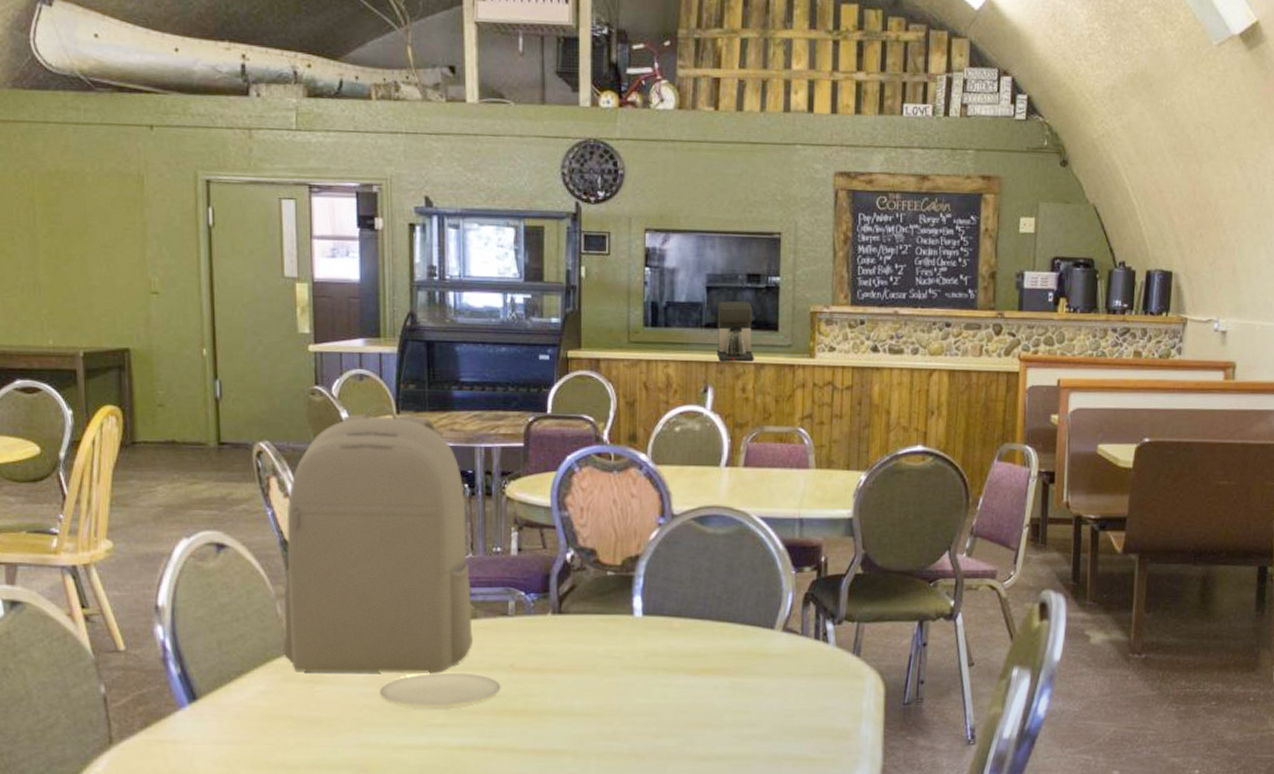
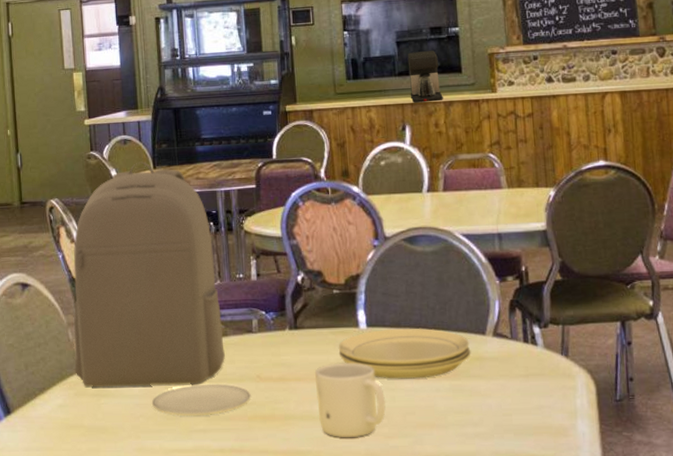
mug: none [577,654,657,736] -> present [314,362,386,437]
plate: none [607,618,757,674] -> present [338,328,471,379]

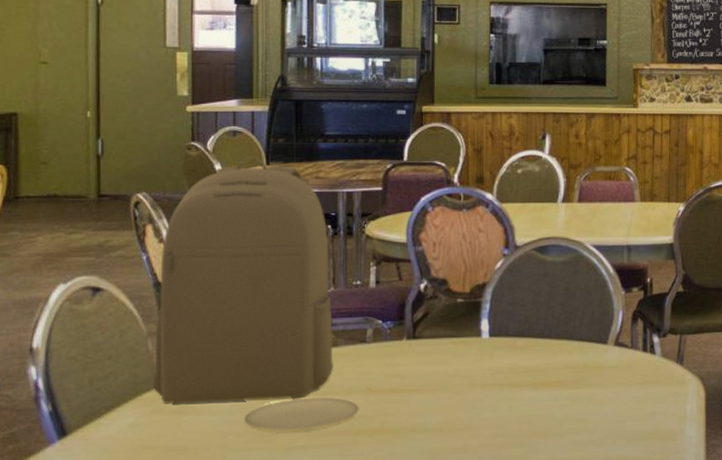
mug: present [314,362,386,437] -> none [430,373,503,449]
plate: present [338,328,471,379] -> none [457,337,592,389]
coffee maker: present [407,50,443,104] -> none [553,60,586,114]

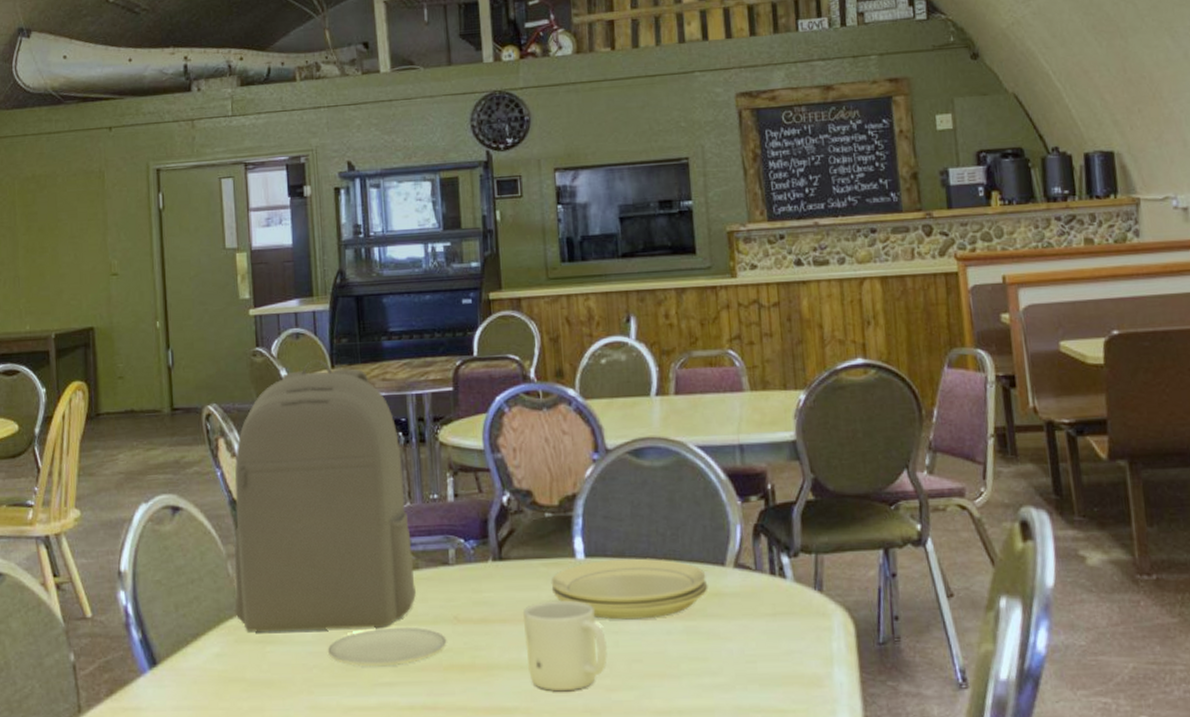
mug: none [430,373,503,449] -> present [522,600,608,691]
plate: none [457,337,592,389] -> present [551,558,708,620]

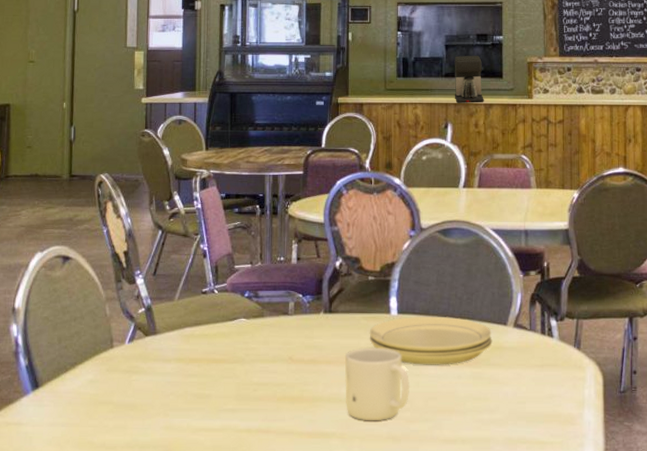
backpack: present [234,359,416,633] -> none [108,142,260,364]
plate: present [327,626,447,667] -> none [183,364,282,396]
coffee maker: none [632,227,674,291] -> present [454,55,484,104]

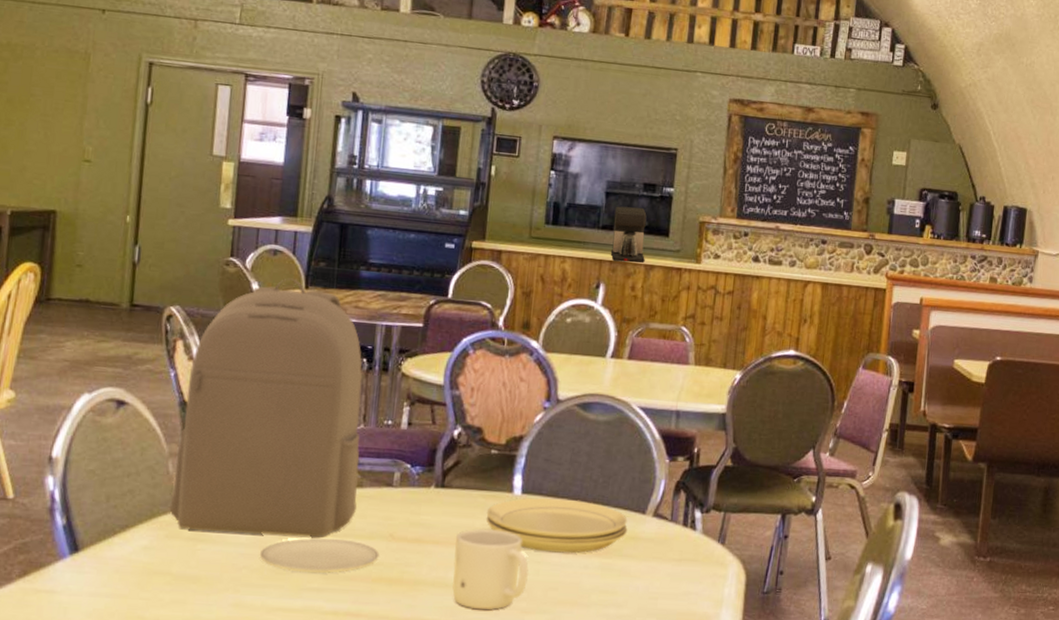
backpack: none [108,142,260,364] -> present [169,278,363,537]
plate: none [183,364,282,396] -> present [259,537,380,574]

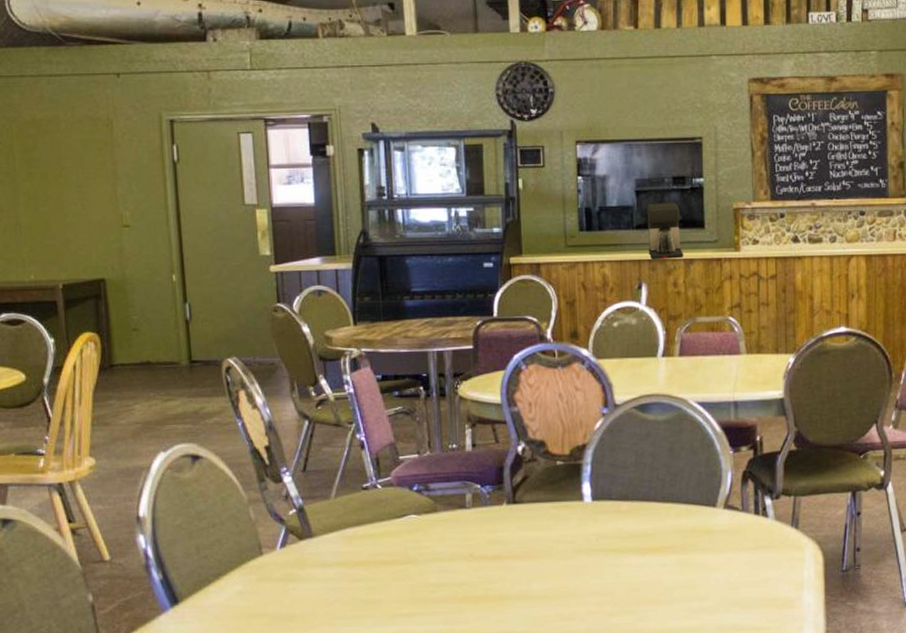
backpack: present [169,278,363,537] -> none [255,316,434,572]
plate: present [259,537,380,574] -> none [348,563,463,600]
mug: present [452,529,529,610] -> none [533,538,610,617]
plate: present [486,497,628,553] -> none [560,500,701,555]

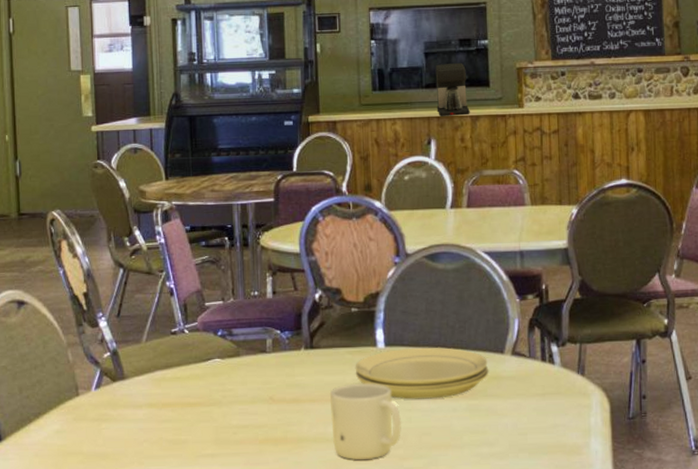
mug: none [533,538,610,617] -> present [329,383,402,460]
plate: none [560,500,701,555] -> present [355,347,489,399]

